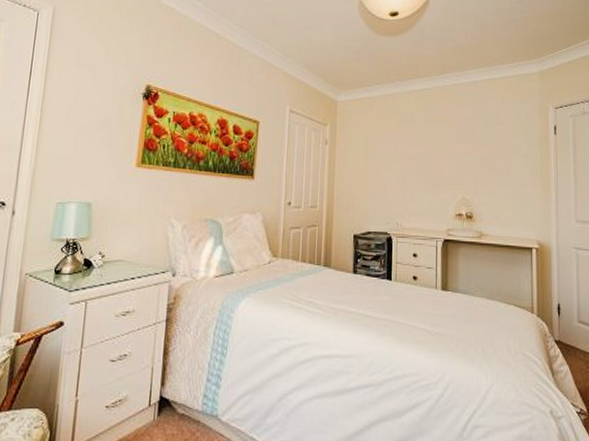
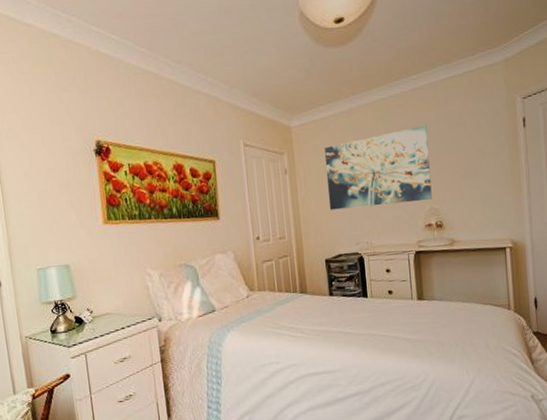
wall art: none [364,118,465,191] -> present [325,125,432,210]

